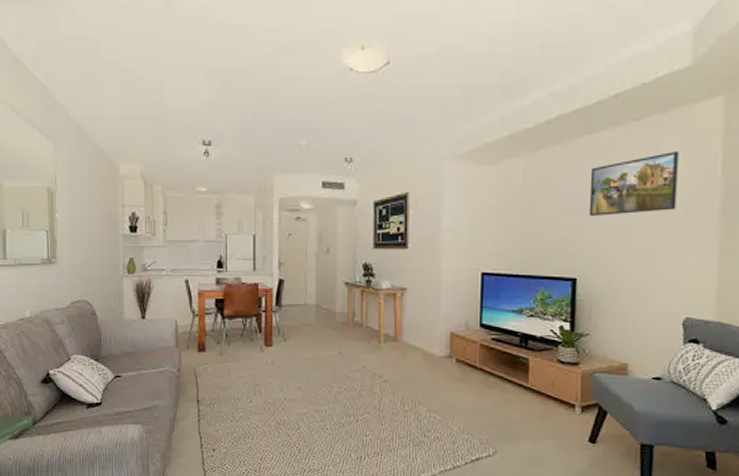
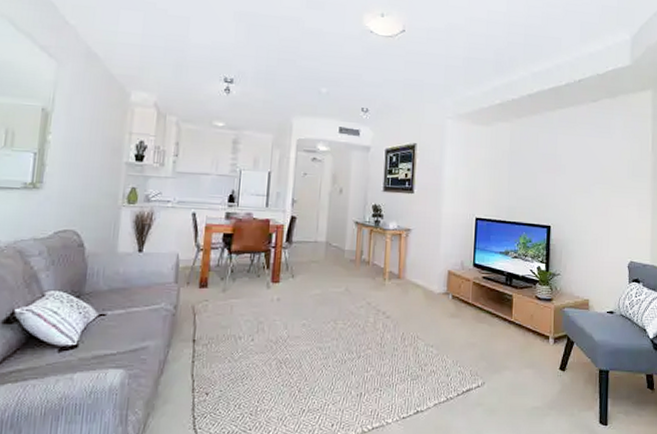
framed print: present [588,150,679,217] -> none [560,128,623,176]

